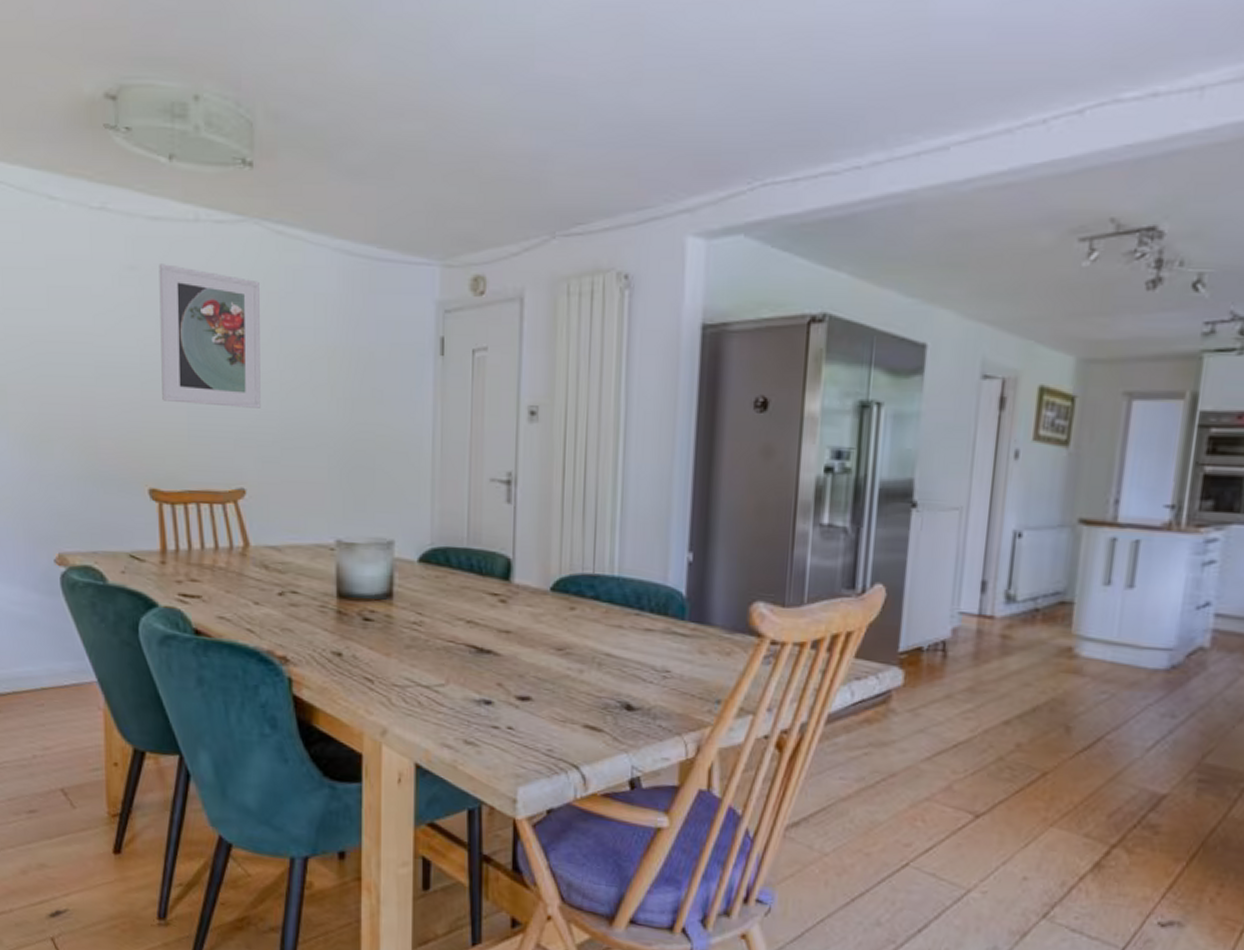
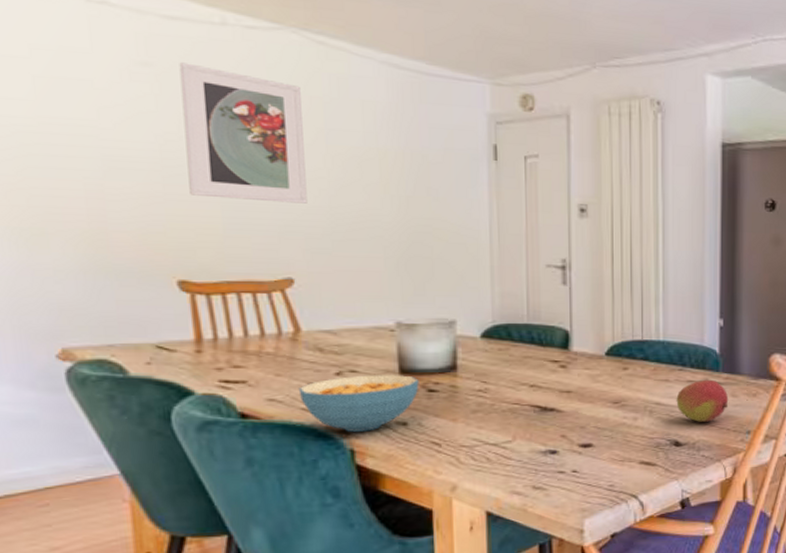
cereal bowl: none [245,597,355,660] -> present [298,375,419,432]
fruit: none [630,629,695,683] -> present [676,379,729,422]

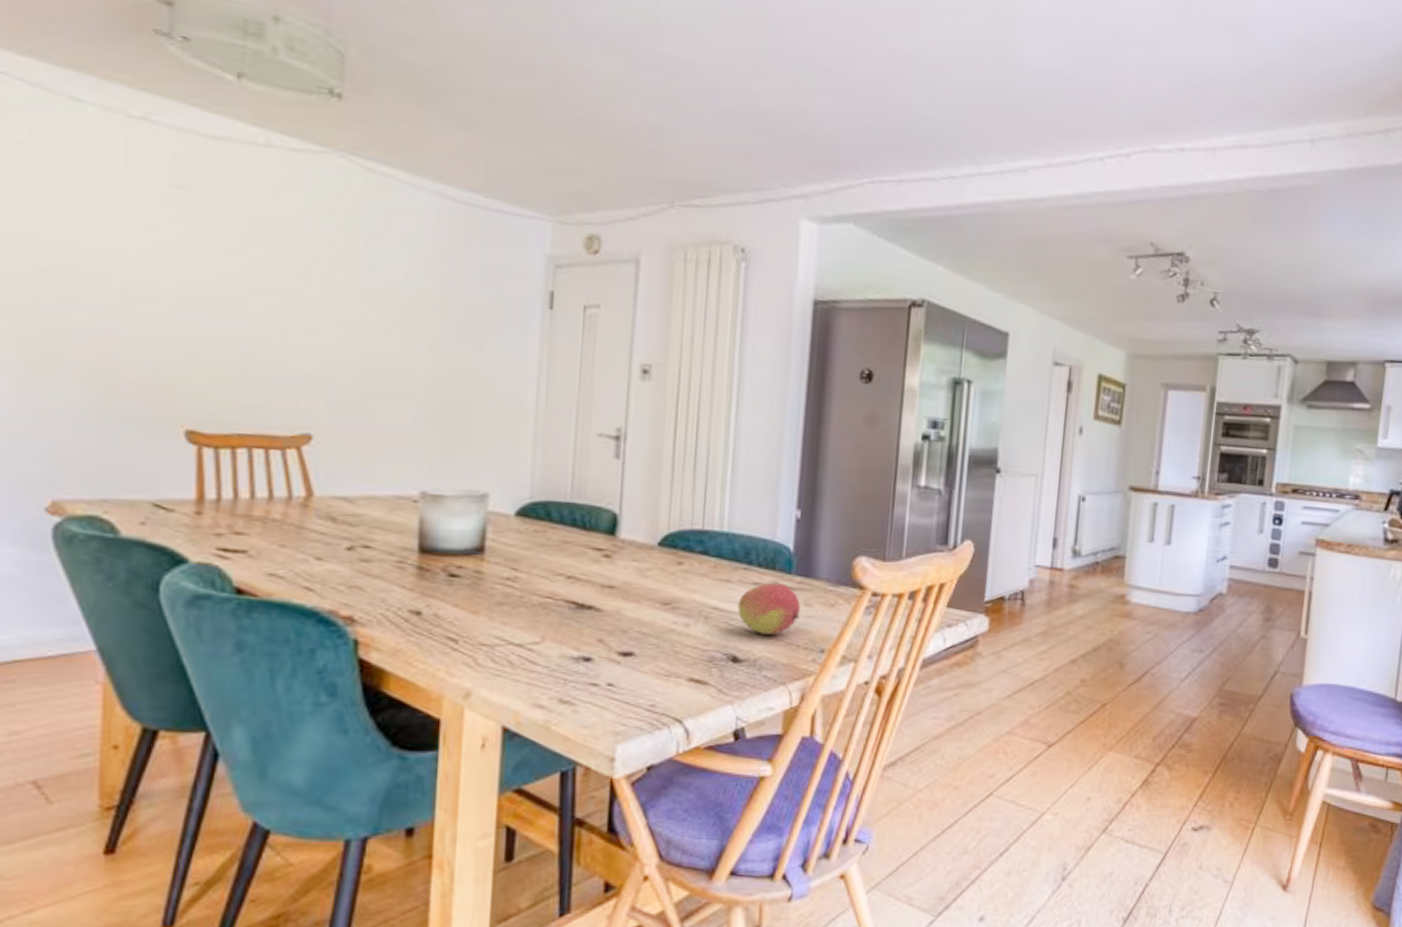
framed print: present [179,62,307,204] -> none [210,186,343,350]
cereal bowl: present [298,375,419,432] -> none [303,552,440,619]

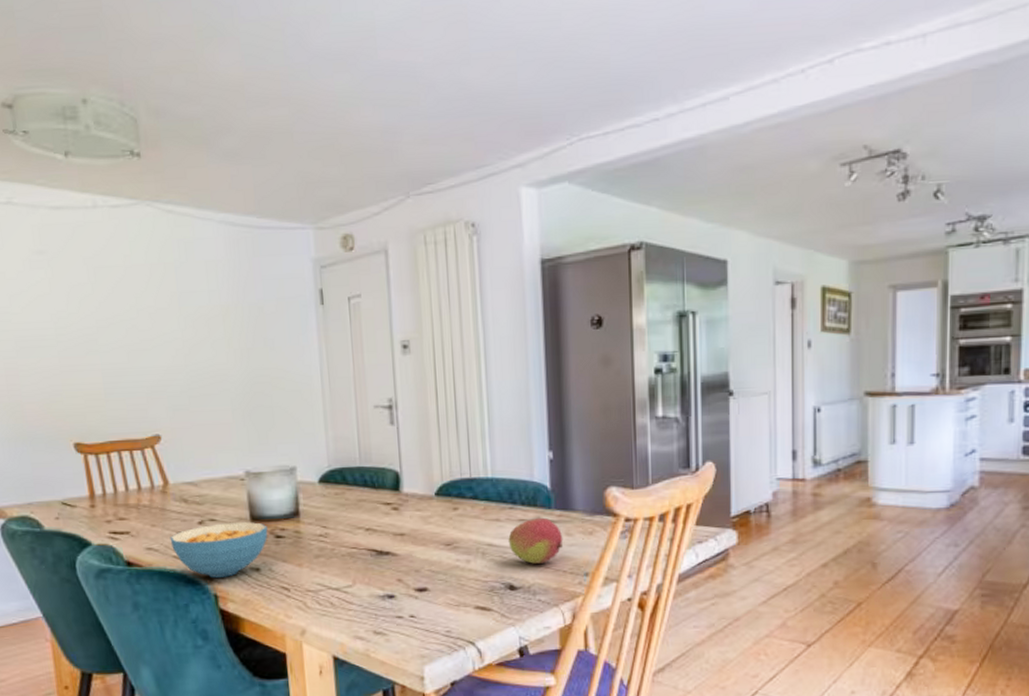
cereal bowl: none [303,552,440,619] -> present [170,522,268,578]

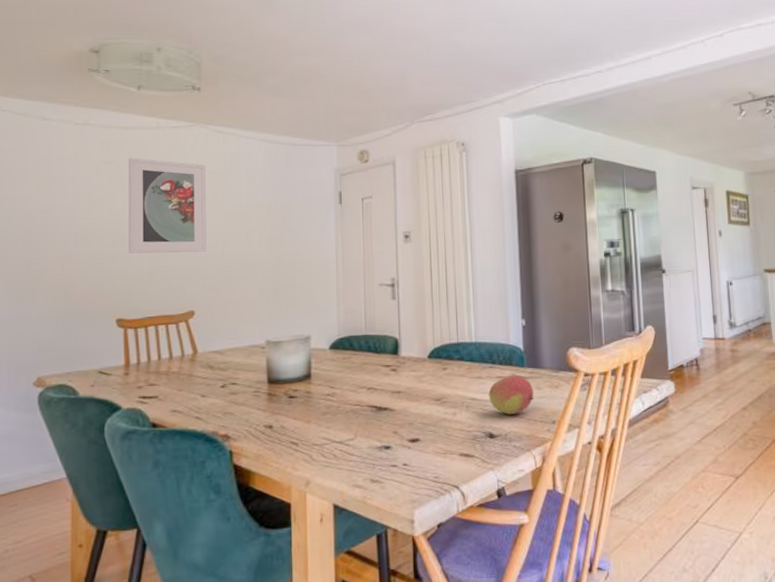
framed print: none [64,246,167,366] -> present [128,158,207,254]
cereal bowl: present [170,522,268,578] -> none [194,385,282,436]

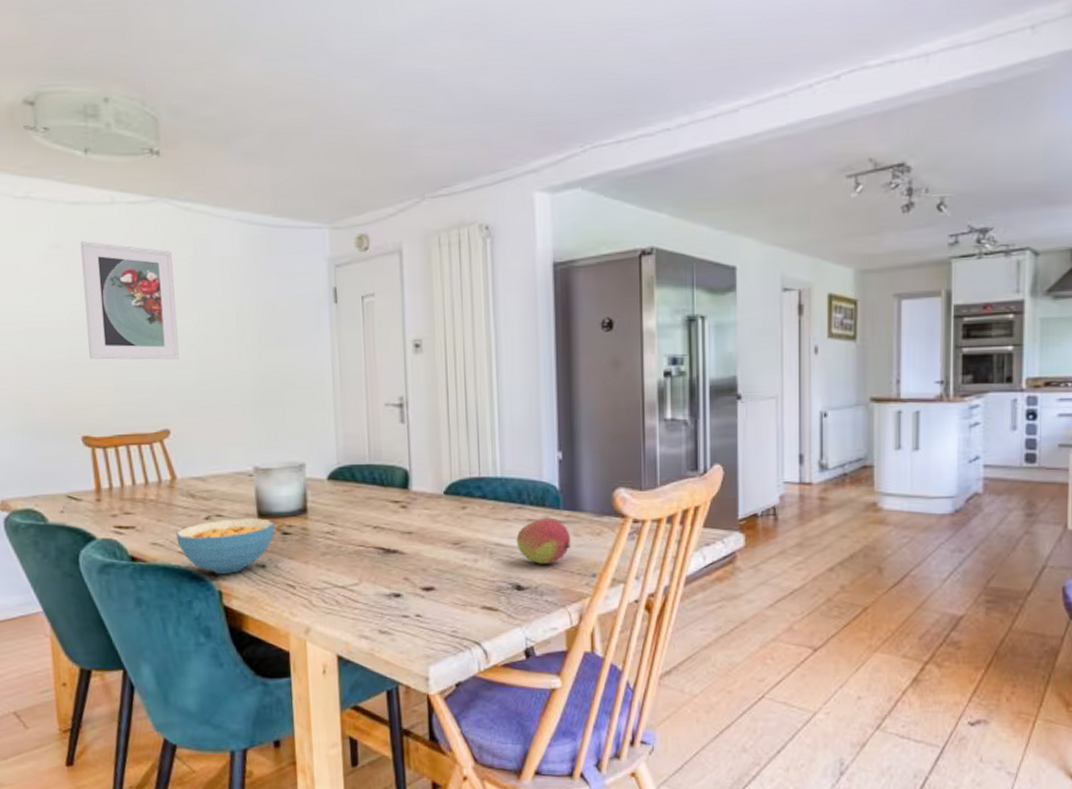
cereal bowl: none [194,385,282,436] -> present [175,518,275,574]

